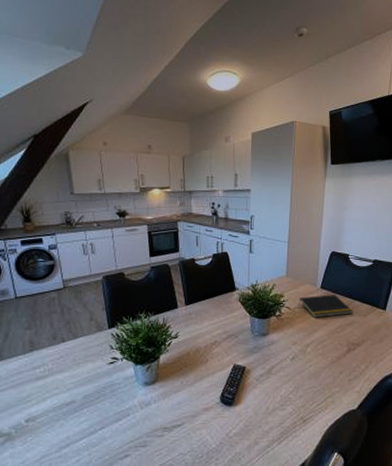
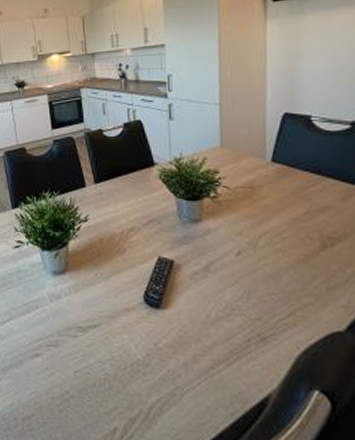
notepad: present [298,294,353,318] -> none [240,170,325,201]

